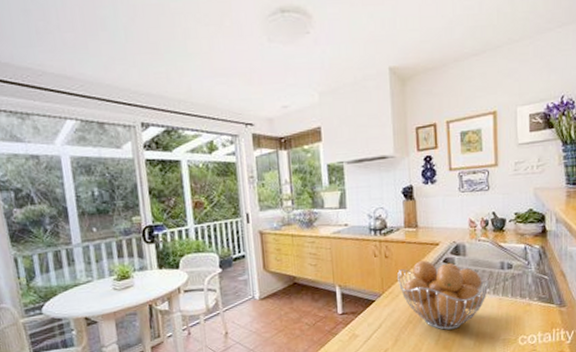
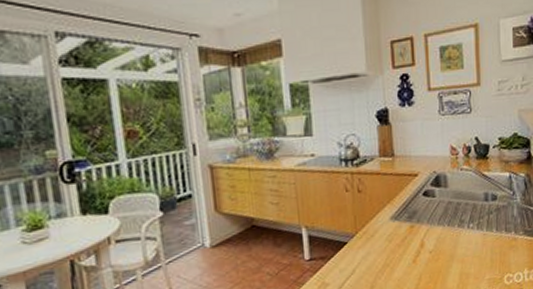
fruit basket: present [397,261,489,330] -> none [372,194,472,273]

